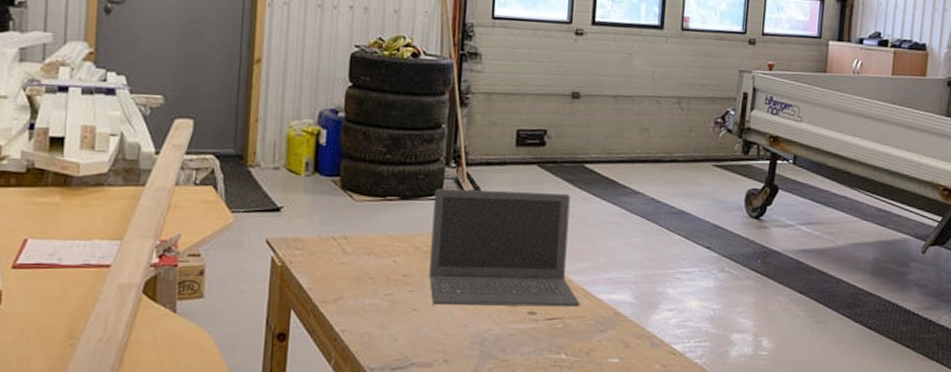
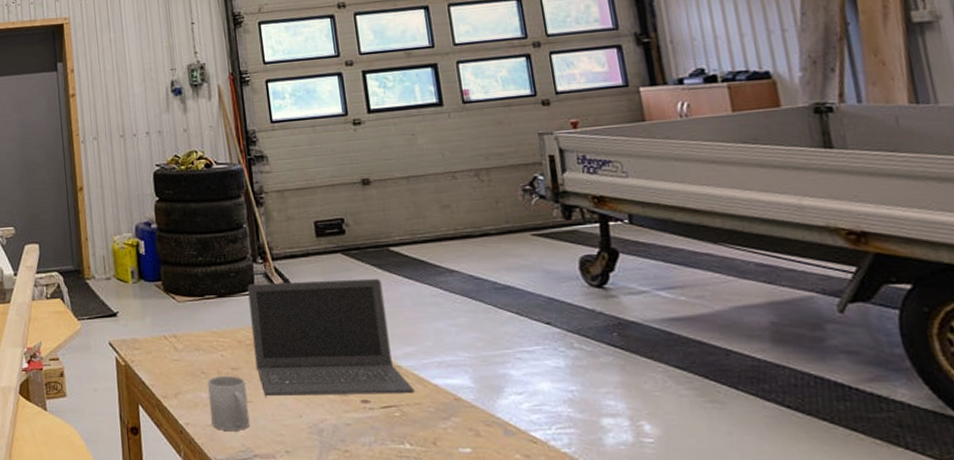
mug: none [371,282,415,339] -> present [207,375,250,430]

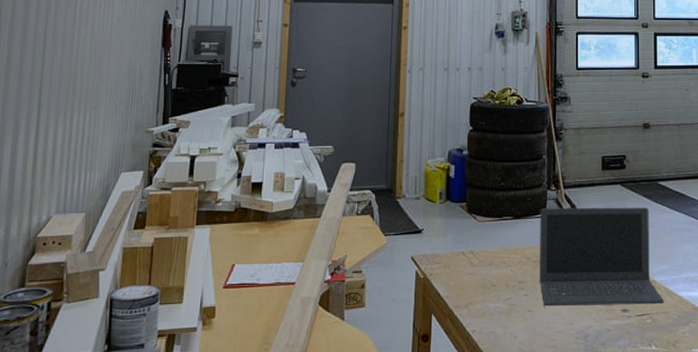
mug: present [207,375,250,430] -> none [495,288,529,337]

